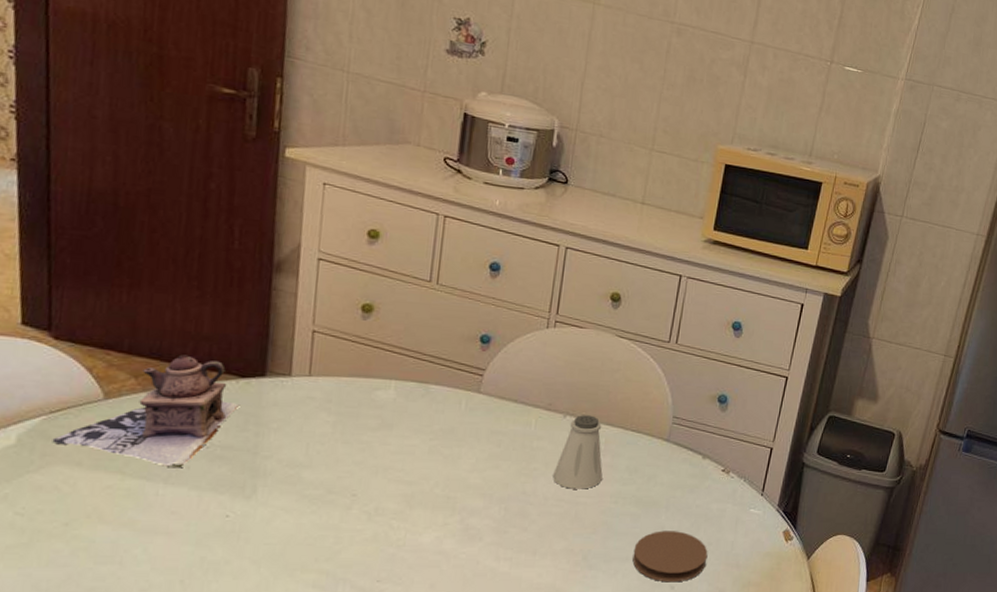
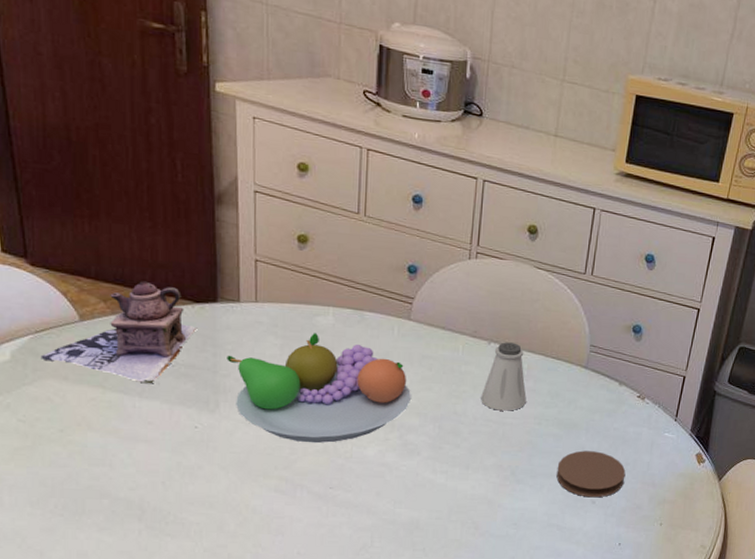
fruit bowl: none [270,408,476,531] -> present [227,333,411,444]

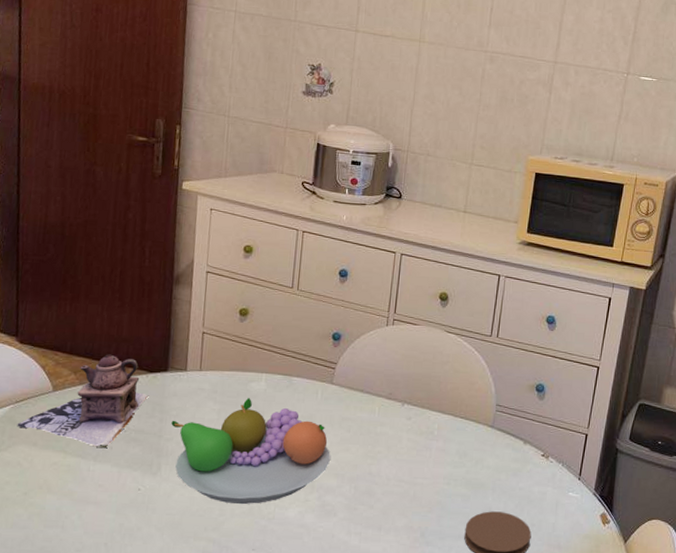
saltshaker: present [481,342,526,411] -> none [394,403,436,471]

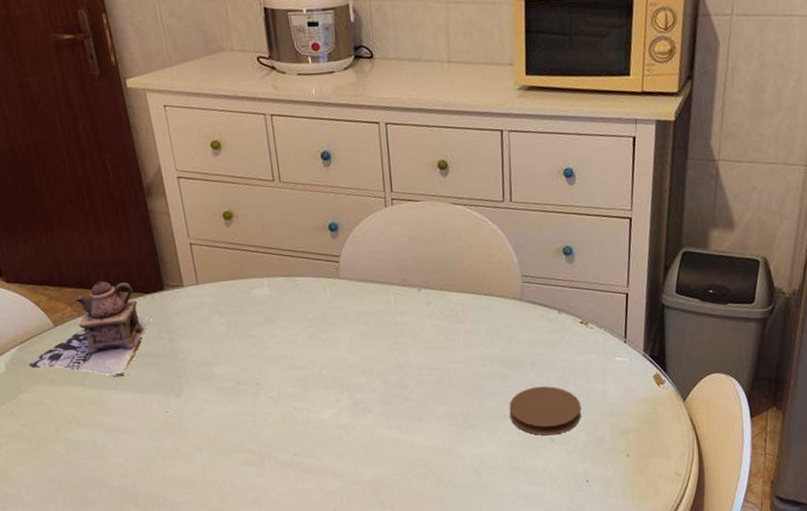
fruit bowl: present [171,398,330,505] -> none [181,306,354,414]

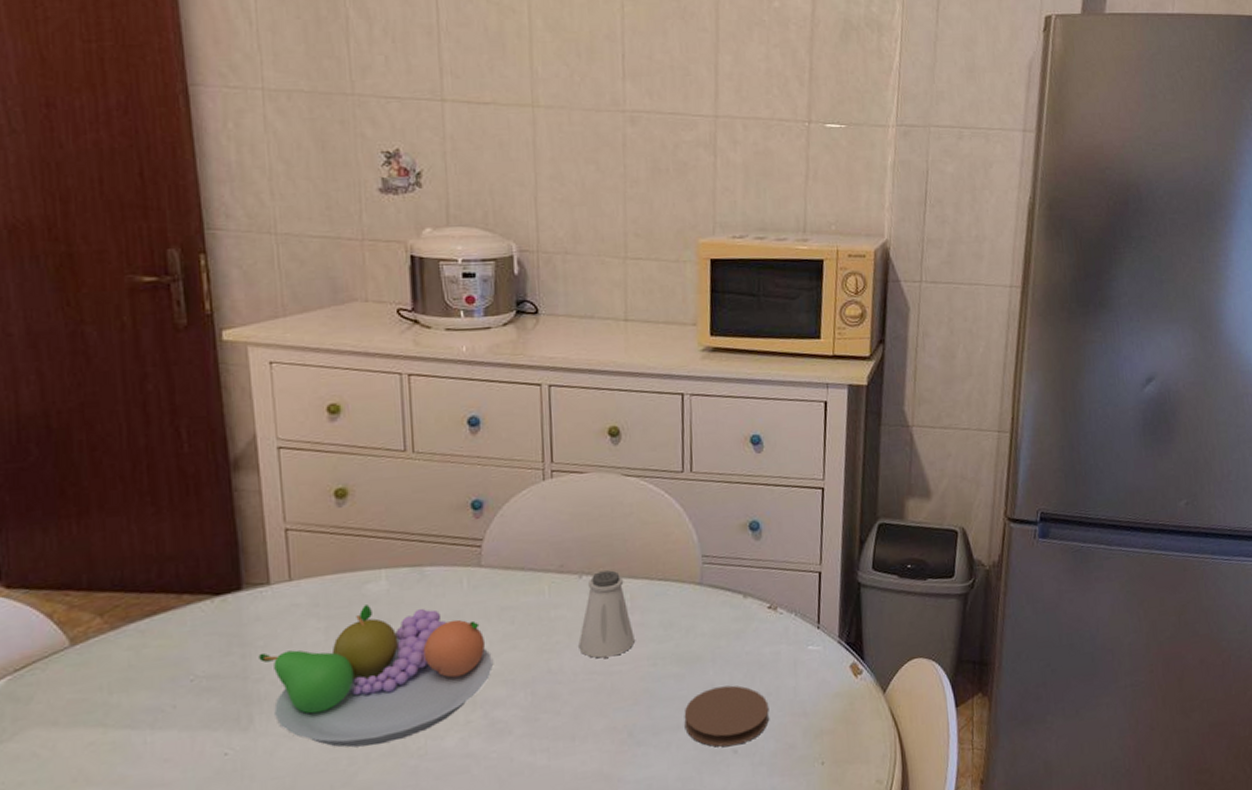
teapot: present [28,280,152,377] -> none [22,580,220,711]
fruit bowl: none [181,306,354,414] -> present [258,605,493,748]
saltshaker: none [420,285,466,358] -> present [578,570,635,658]

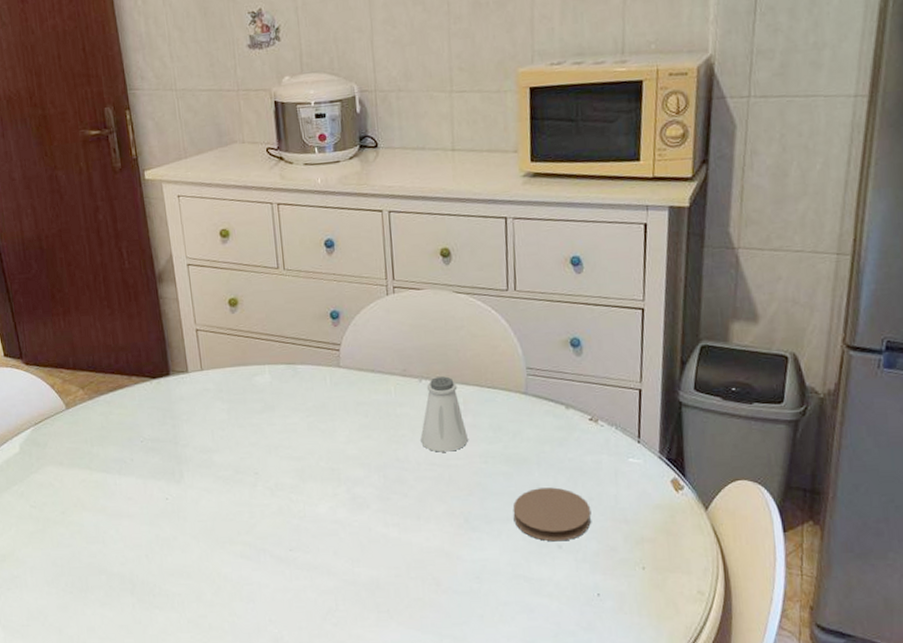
fruit bowl: present [258,605,493,748] -> none [184,393,352,505]

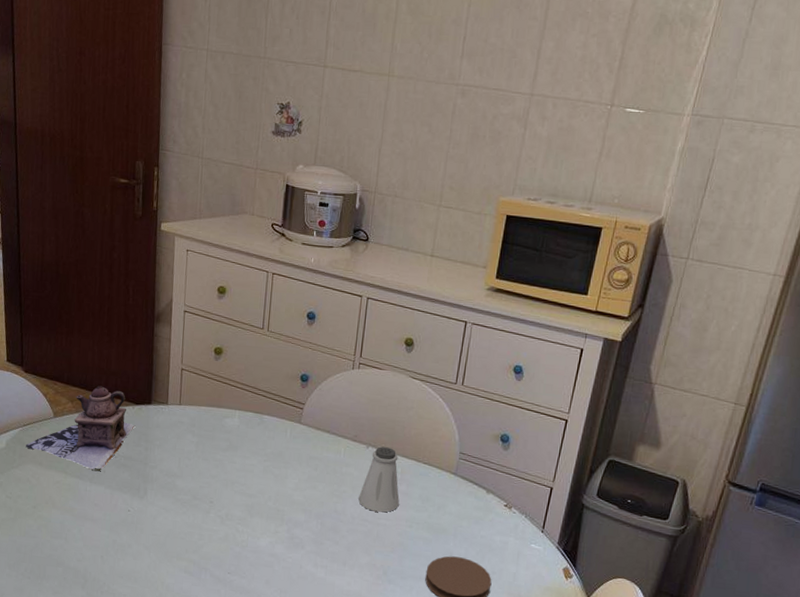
teapot: none [41,365,157,461] -> present [25,385,136,472]

